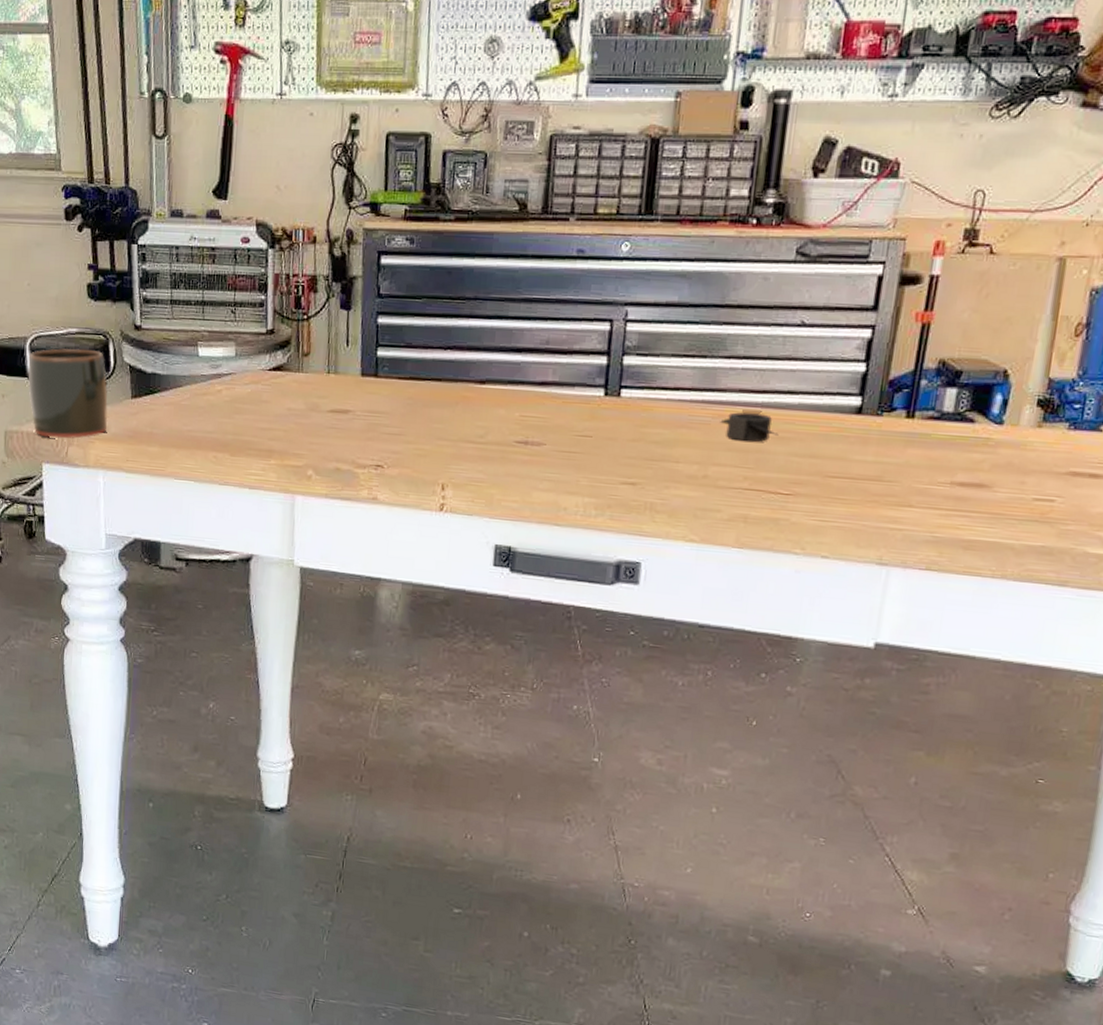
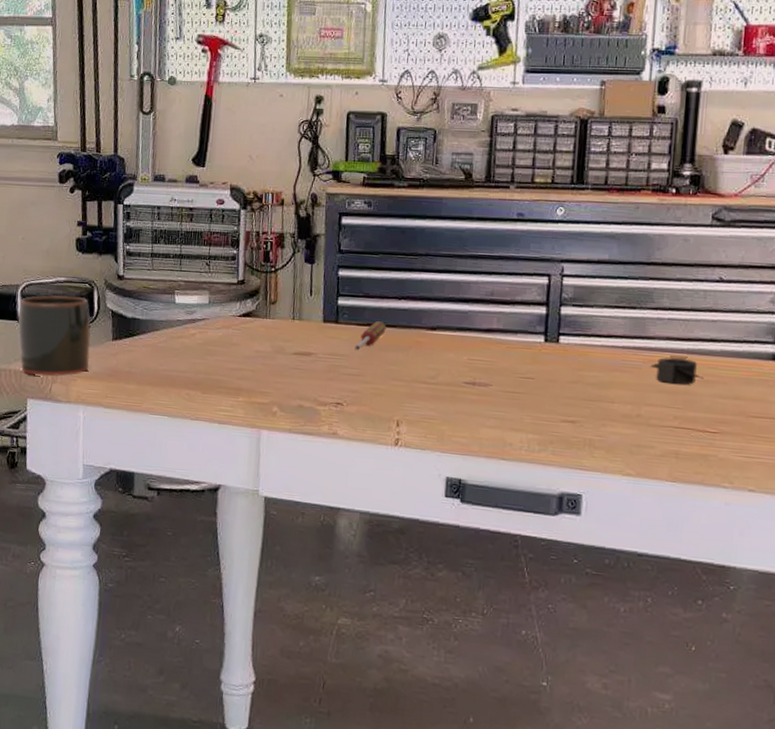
screwdriver: none [396,374,431,408] -> present [355,321,387,351]

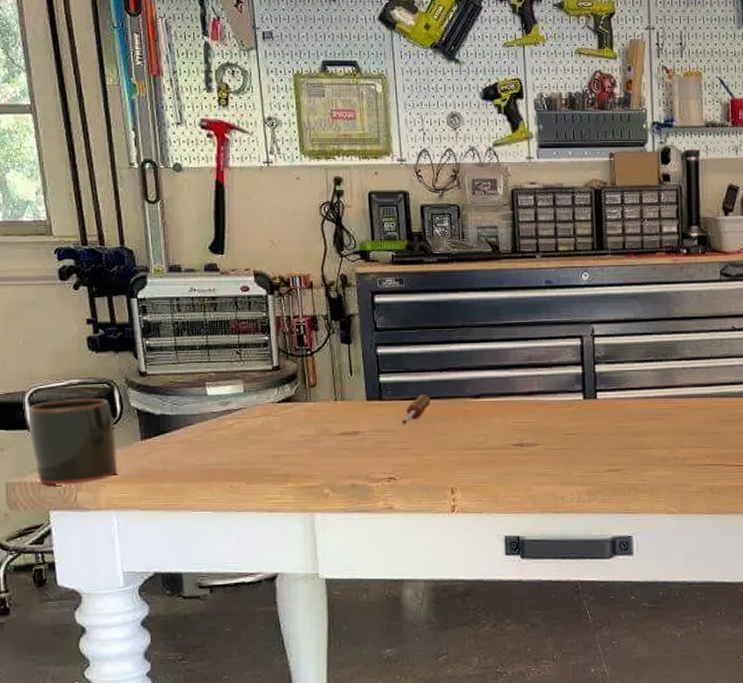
duct tape: present [650,357,704,384] -> none [680,403,728,426]

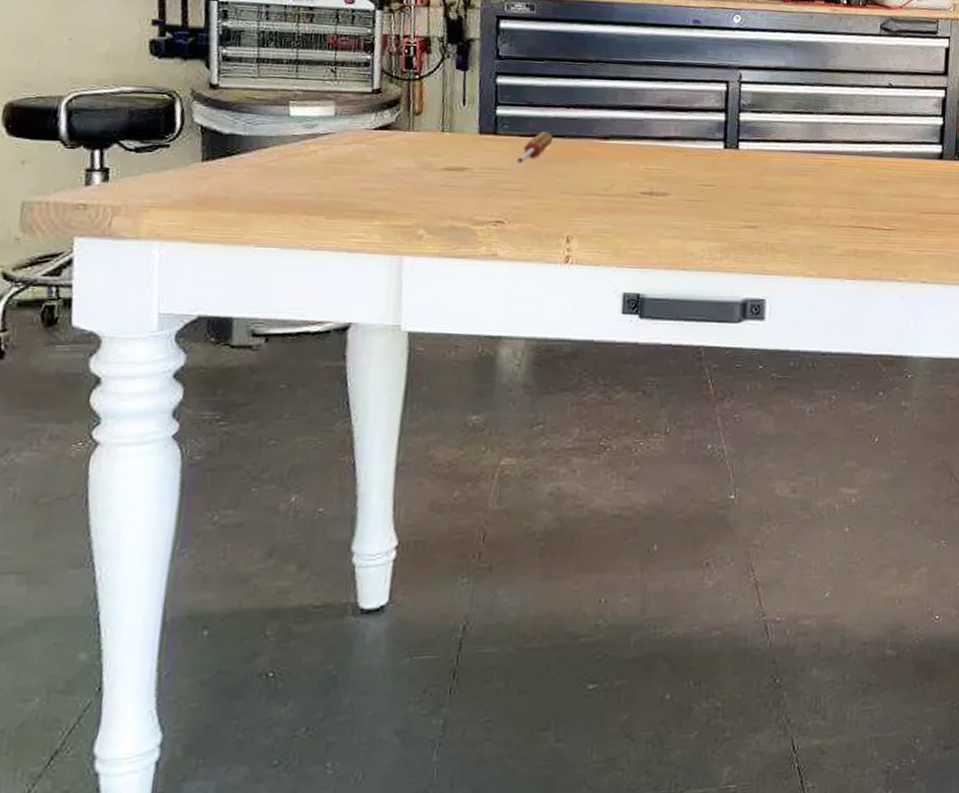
mug: present [28,398,118,486] -> none [60,108,171,208]

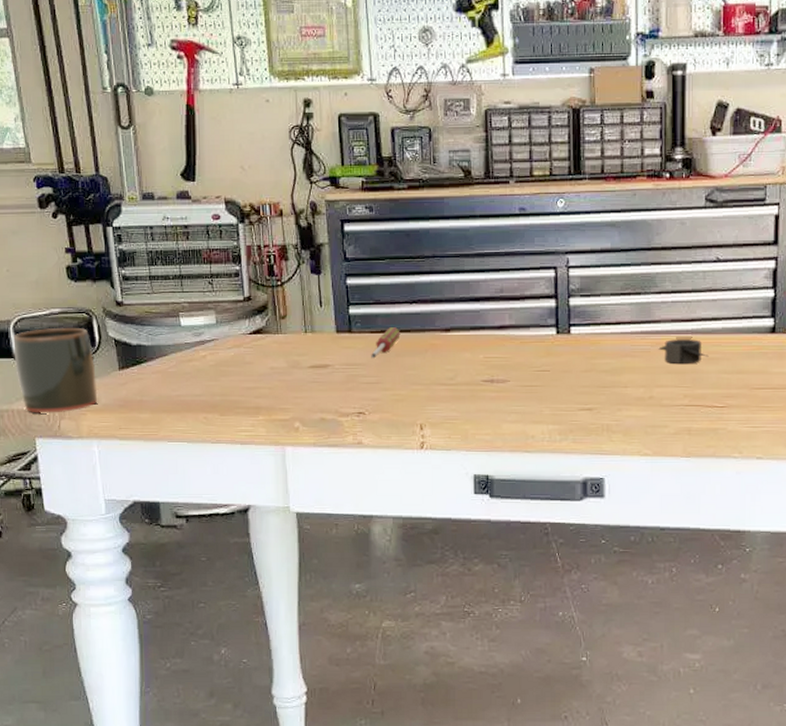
mug: none [60,108,171,208] -> present [13,327,98,413]
duct tape: none [828,160,878,185] -> present [658,339,709,364]

